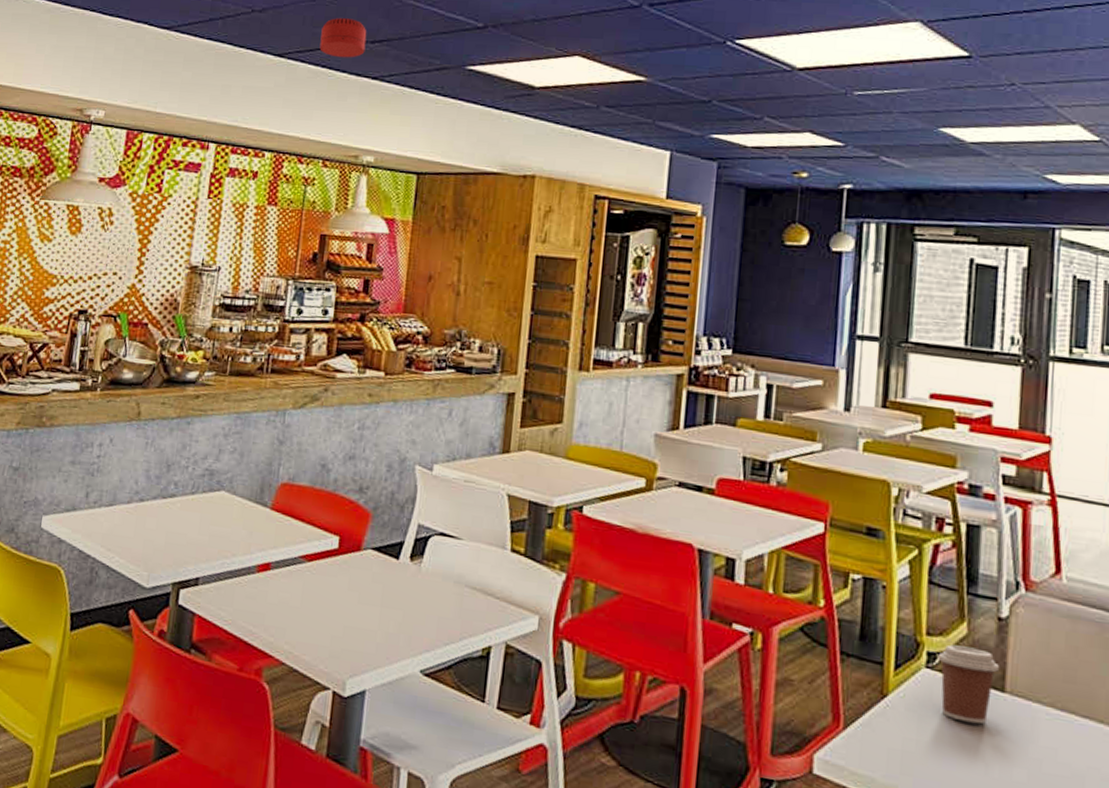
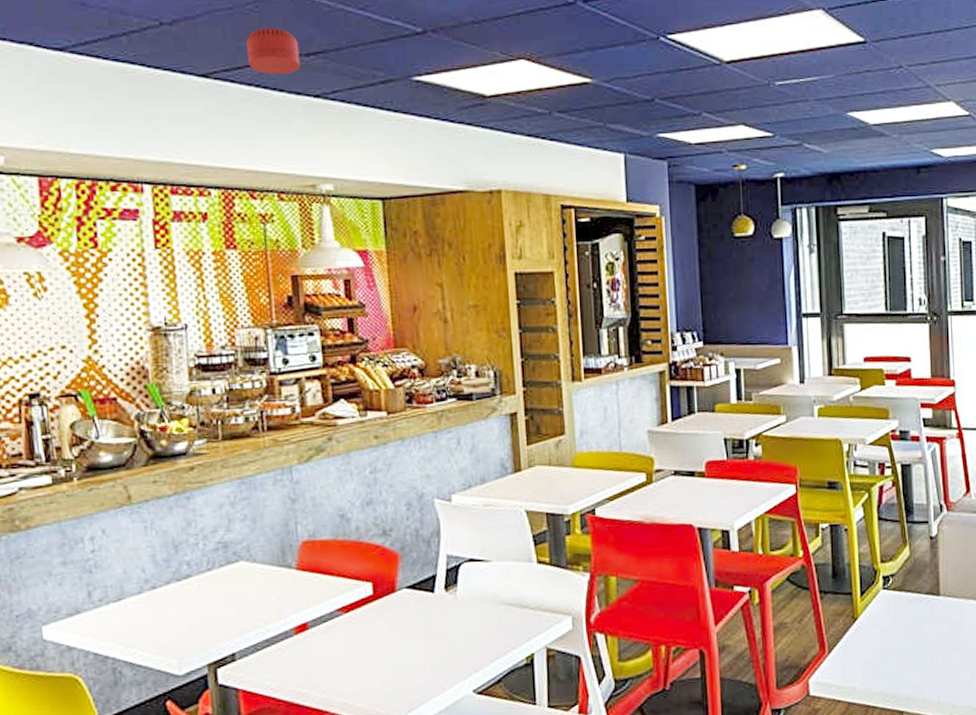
coffee cup: present [937,644,1000,725] -> none [890,565,935,626]

